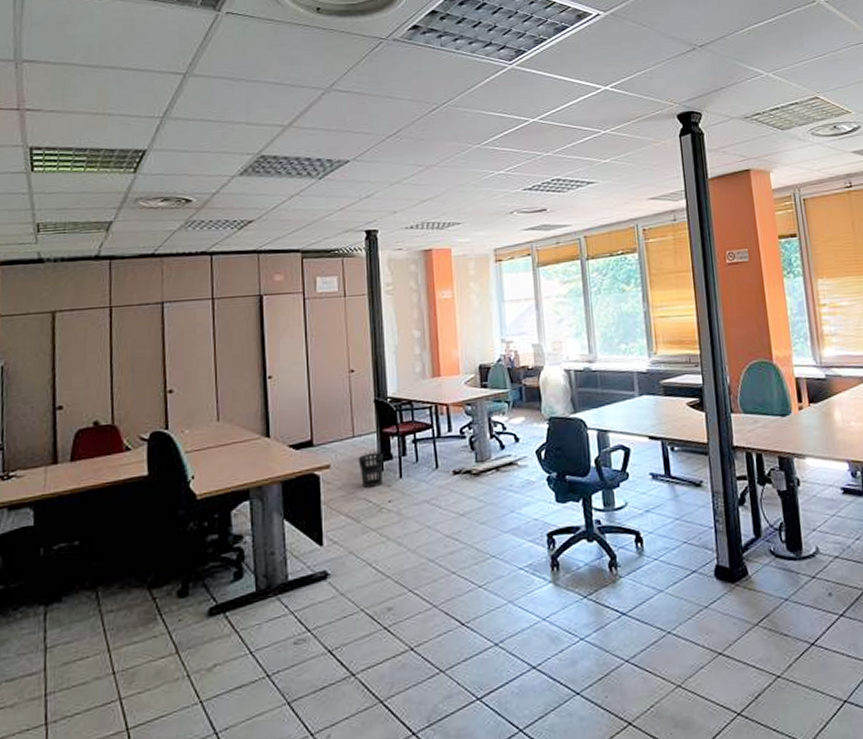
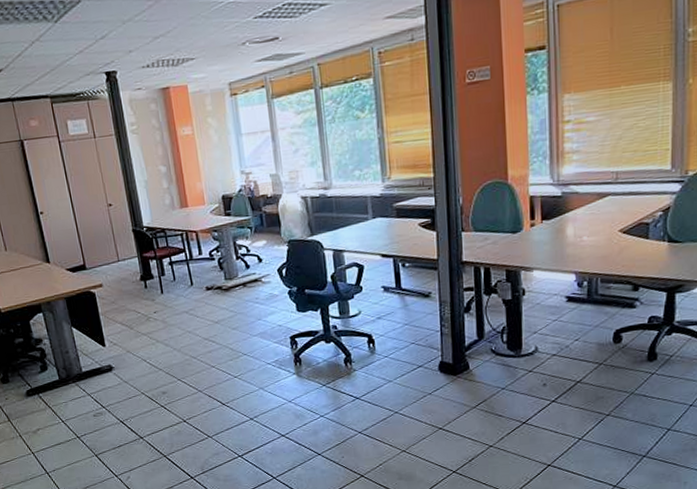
wastebasket: present [358,452,384,488] -> none [124,273,148,302]

